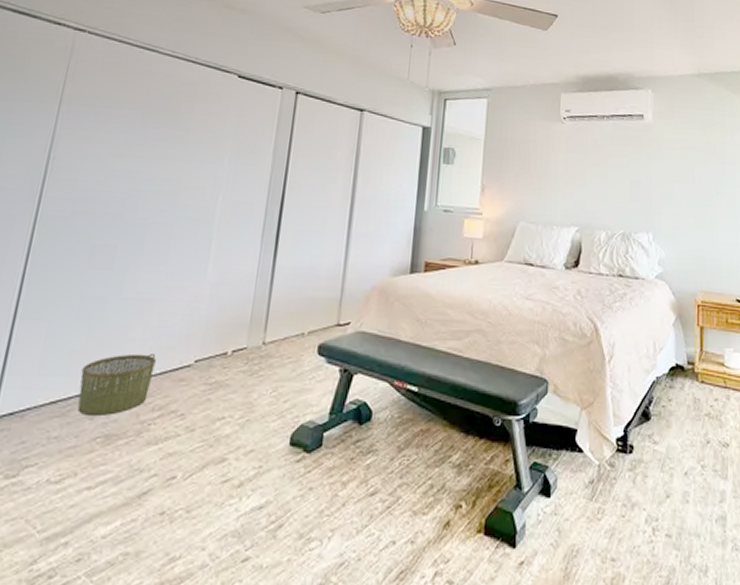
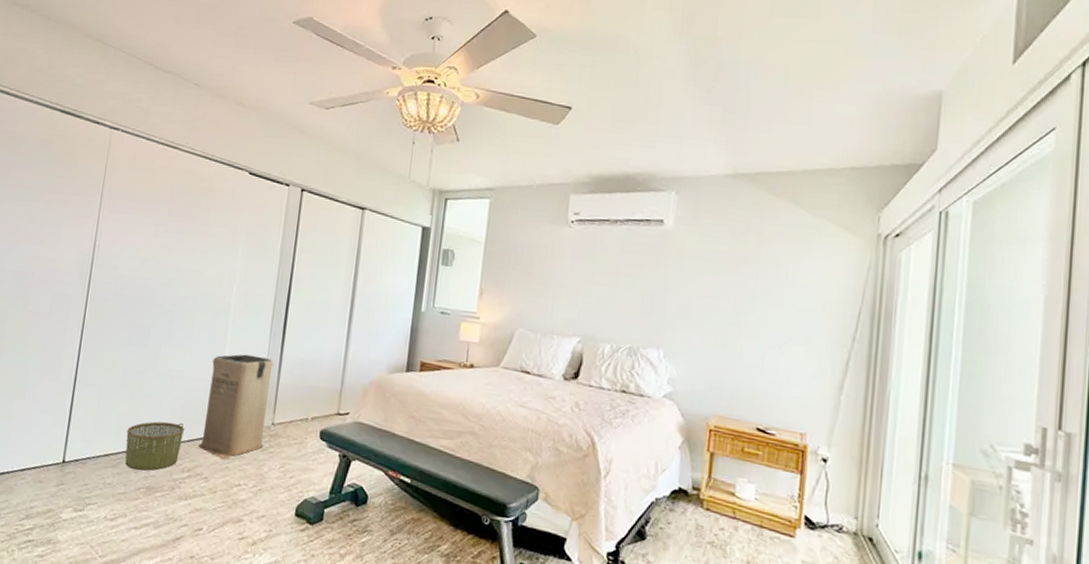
laundry basket: none [173,268,265,390] -> present [198,354,274,459]

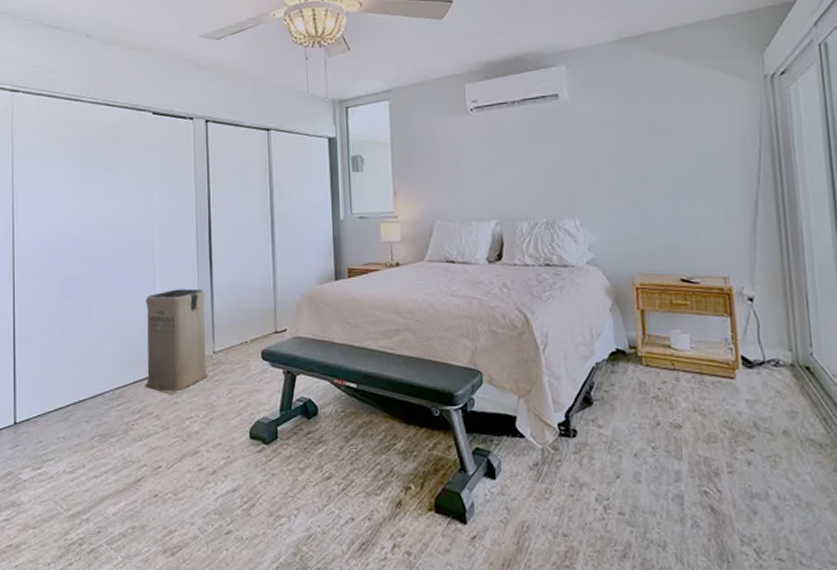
basket: present [125,421,184,471] -> none [72,367,128,419]

